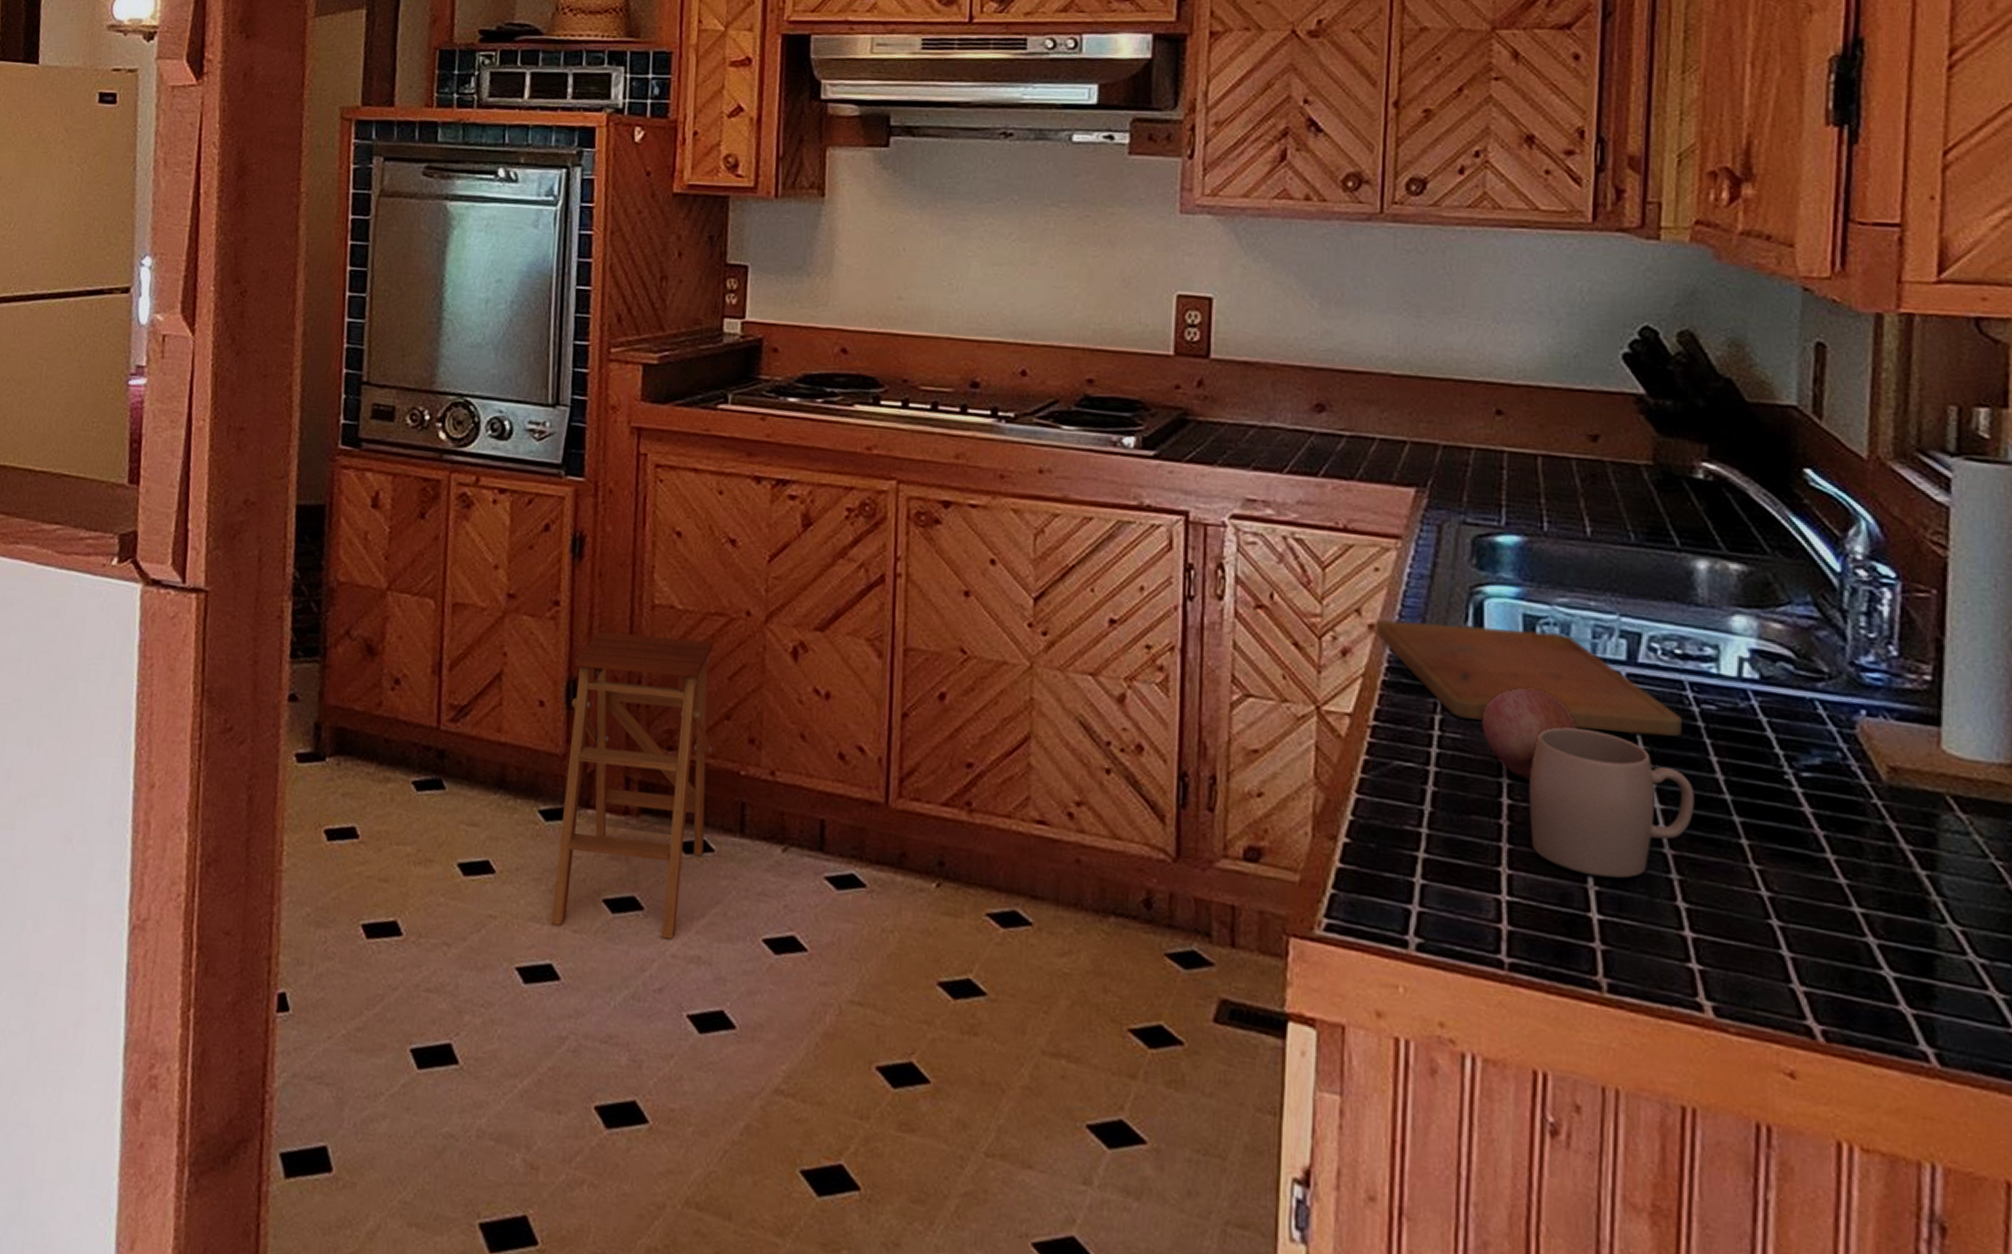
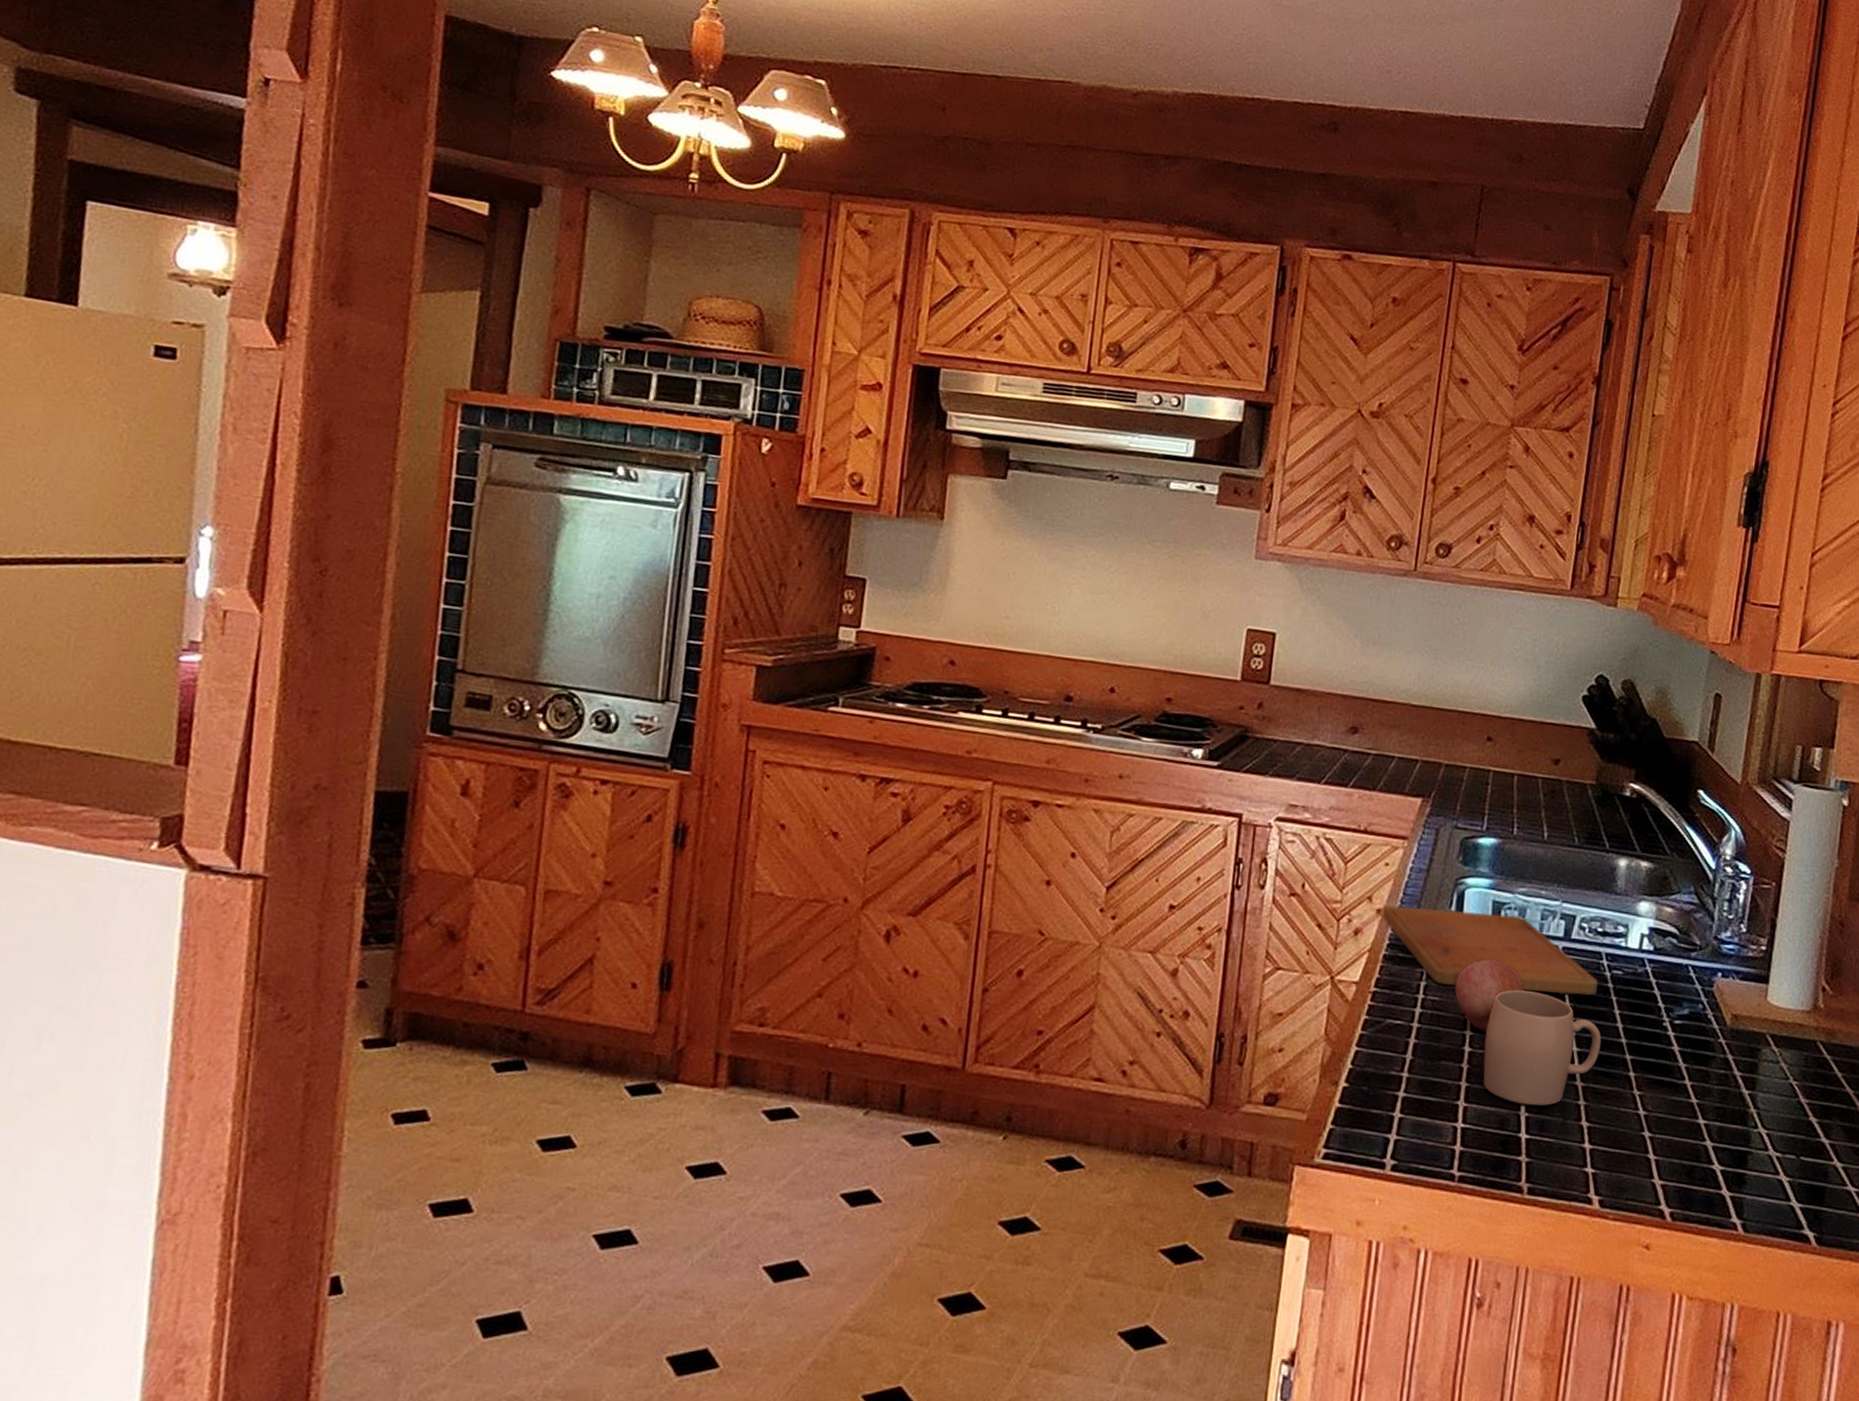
step ladder: present [550,631,714,940] -> none [631,917,810,1200]

